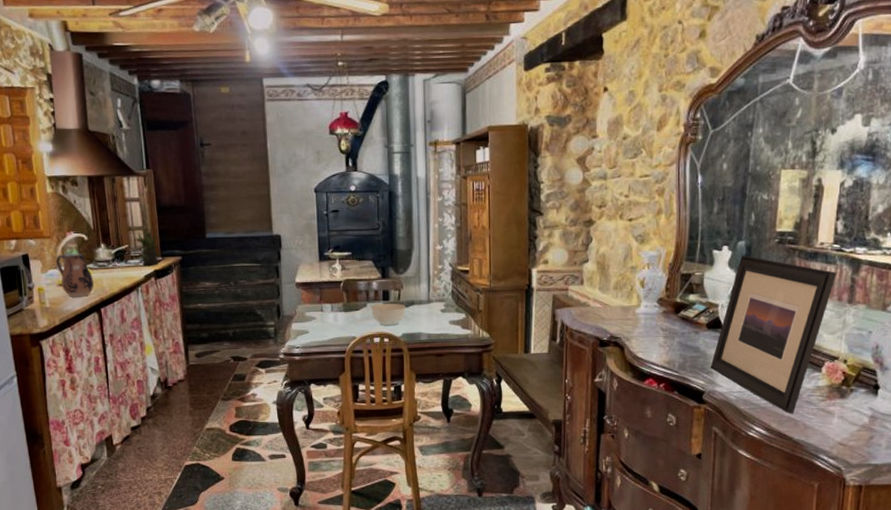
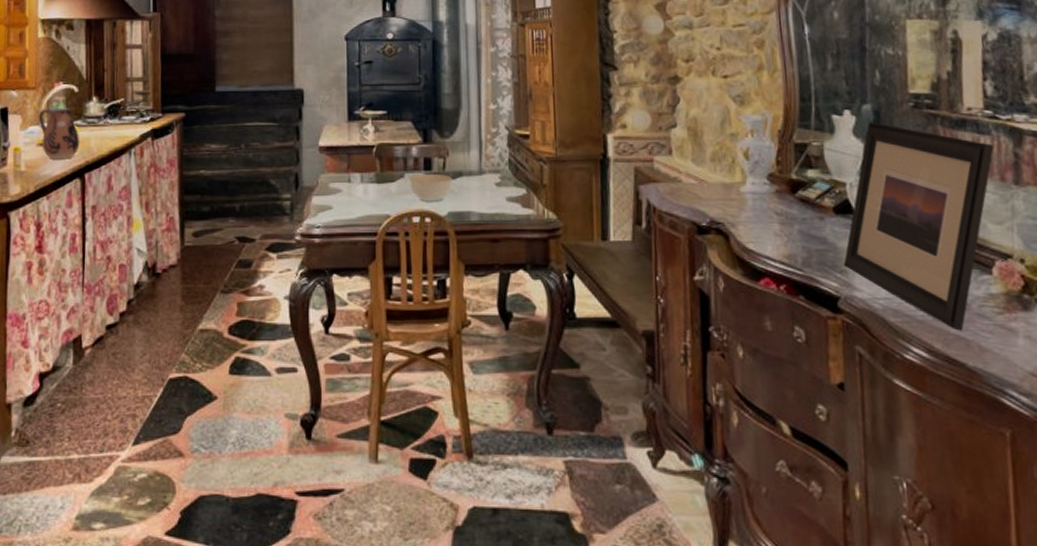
potted plant: present [137,226,158,267] -> none [136,77,158,124]

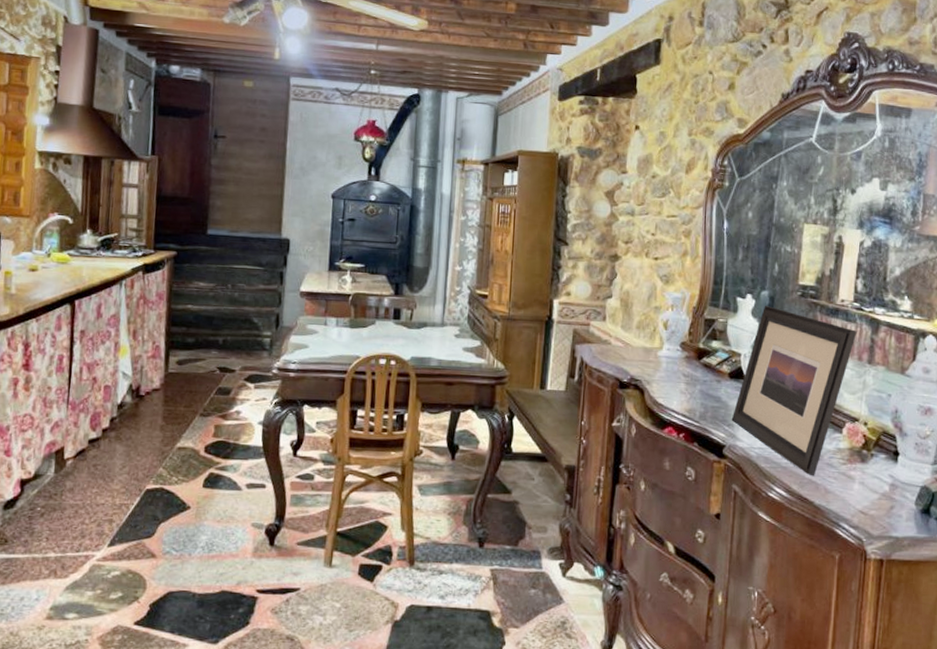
ceramic pitcher: present [38,108,80,159] -> none [31,236,72,286]
bowl: present [410,173,452,202] -> none [380,322,417,348]

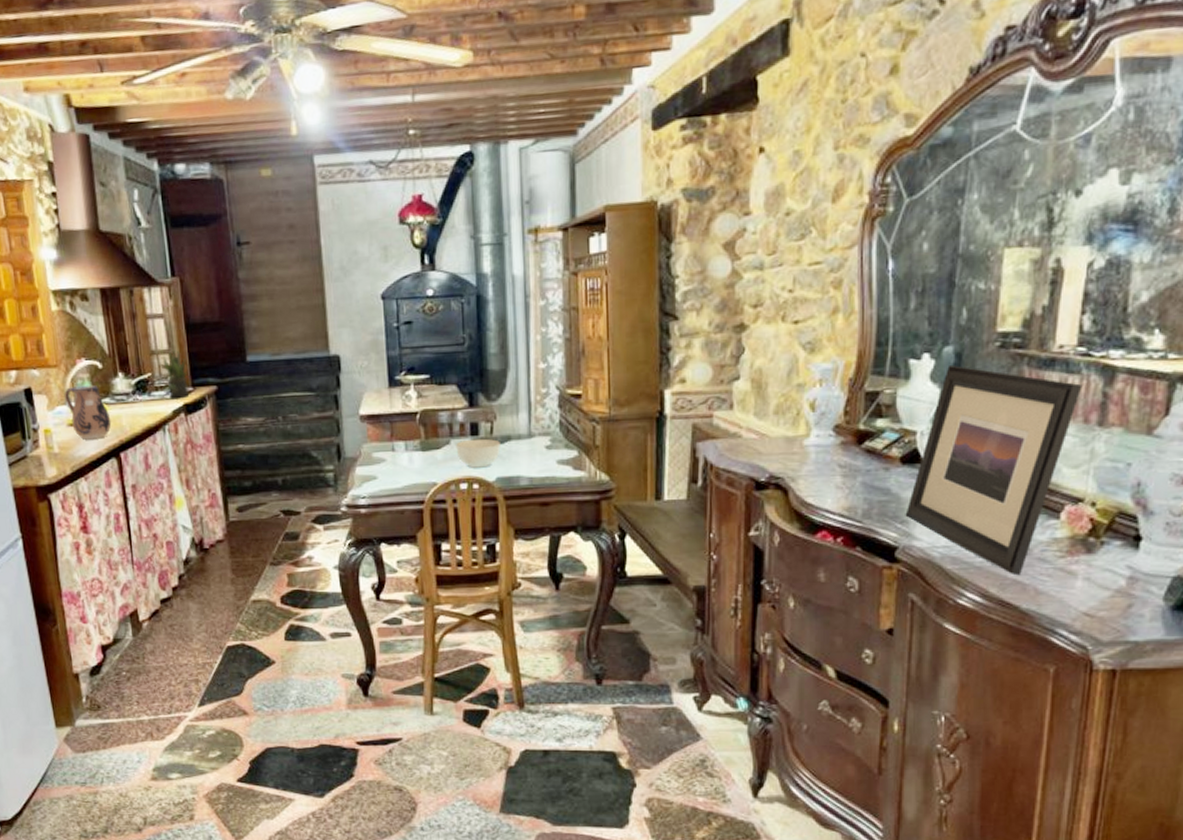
ceramic pitcher: none [31,236,72,286] -> present [64,385,112,440]
potted plant: none [130,215,152,260] -> present [162,349,189,400]
bowl: none [380,322,417,348] -> present [456,438,500,468]

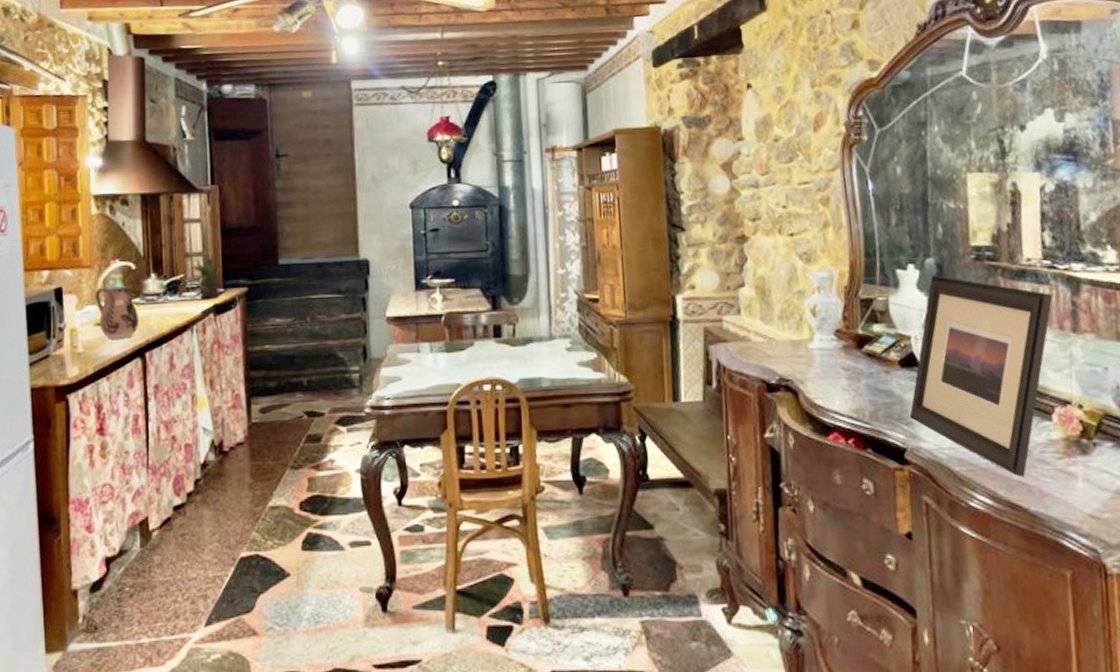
bowl: present [456,438,500,468] -> none [479,340,523,370]

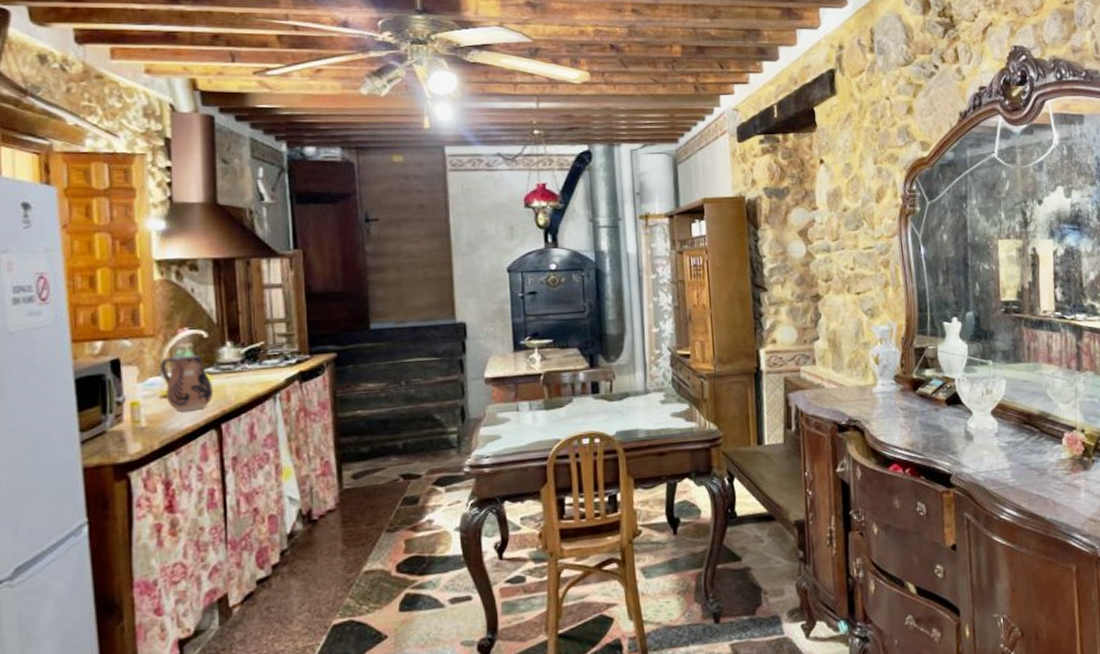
potted plant: present [196,251,219,300] -> none [278,317,305,368]
picture frame: present [909,275,1053,477] -> none [954,326,1063,492]

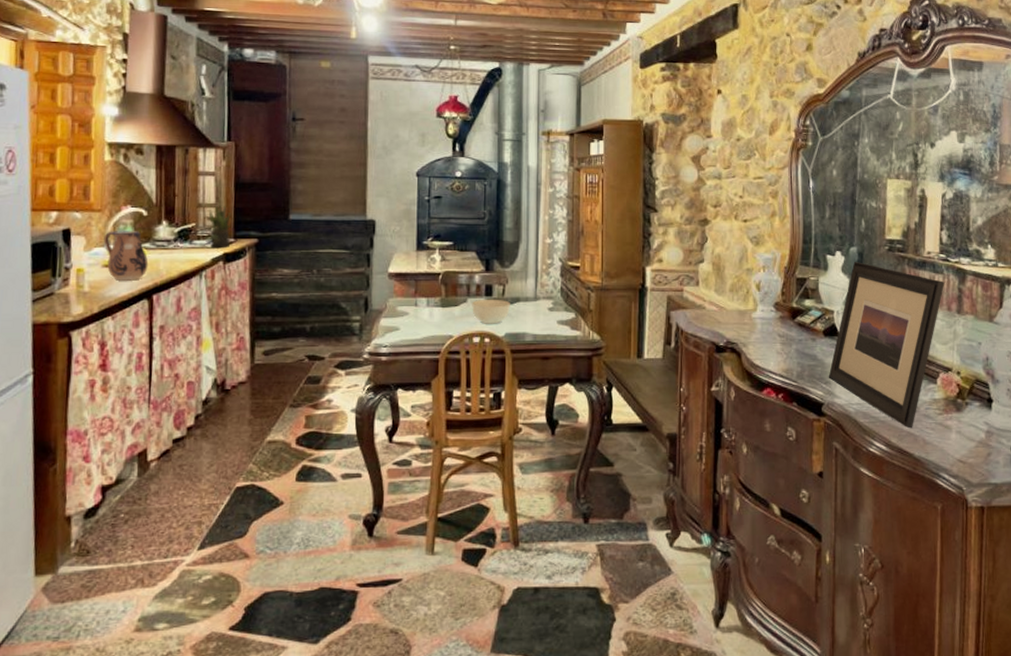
potted plant: none [278,317,305,368] -> present [208,204,231,249]
bowl: none [578,396,620,424] -> present [472,299,510,324]
picture frame: none [954,326,1063,492] -> present [828,262,945,429]

